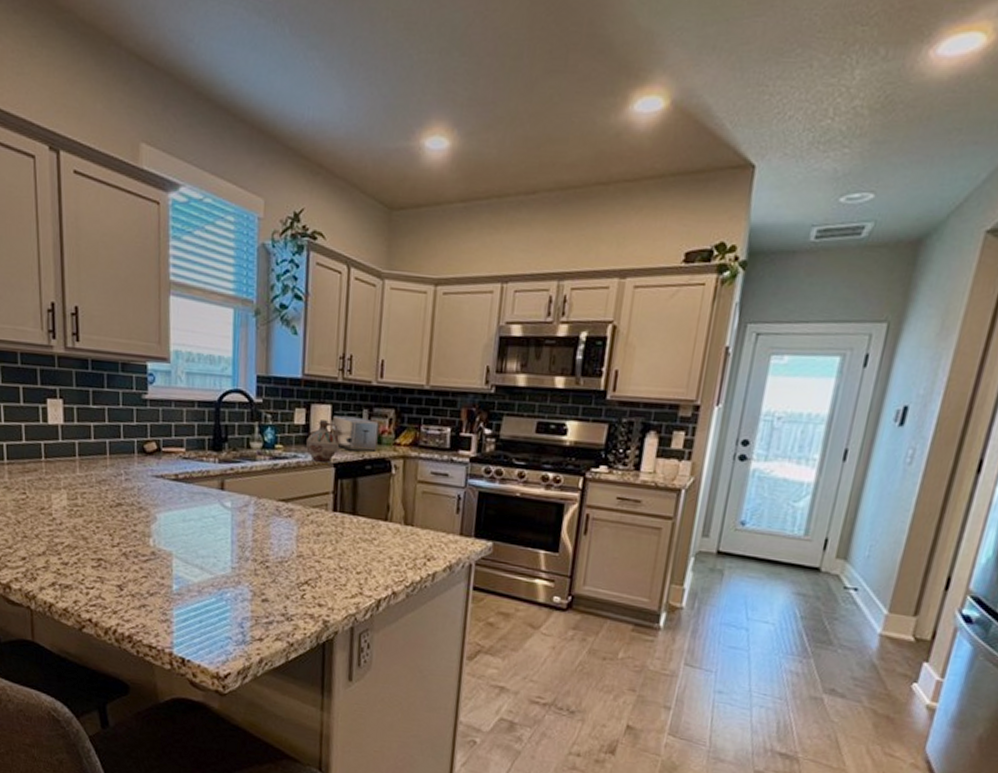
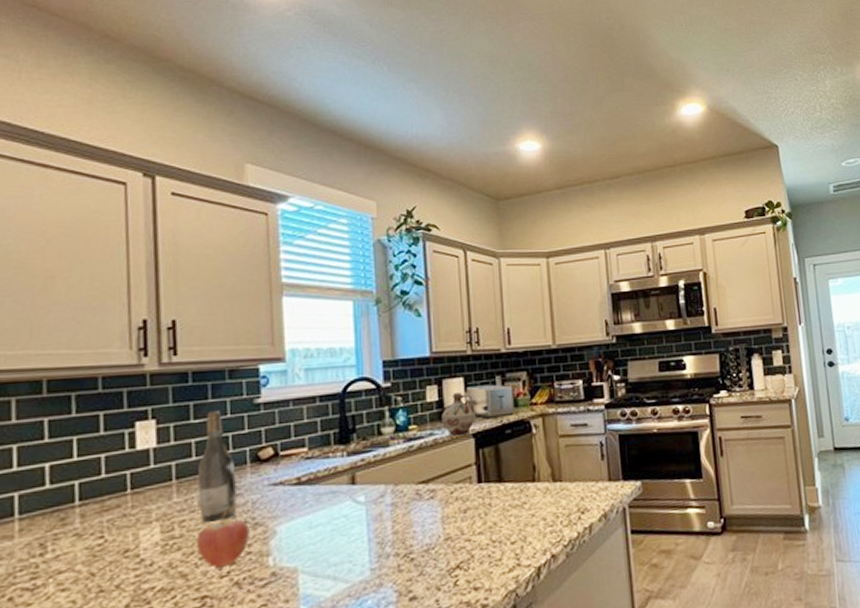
fruit: none [94,490,135,539] -> present [196,510,250,568]
wine bottle: none [95,399,127,499] -> present [198,411,238,522]

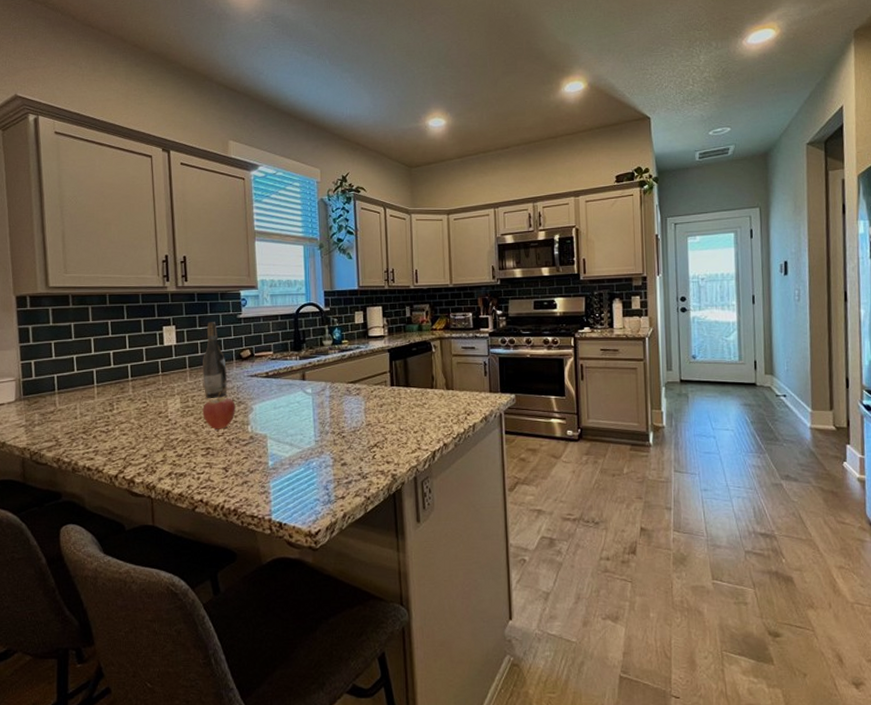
ceramic jug: present [442,393,475,436] -> none [366,318,390,349]
toaster: present [466,384,514,420] -> none [384,313,419,340]

